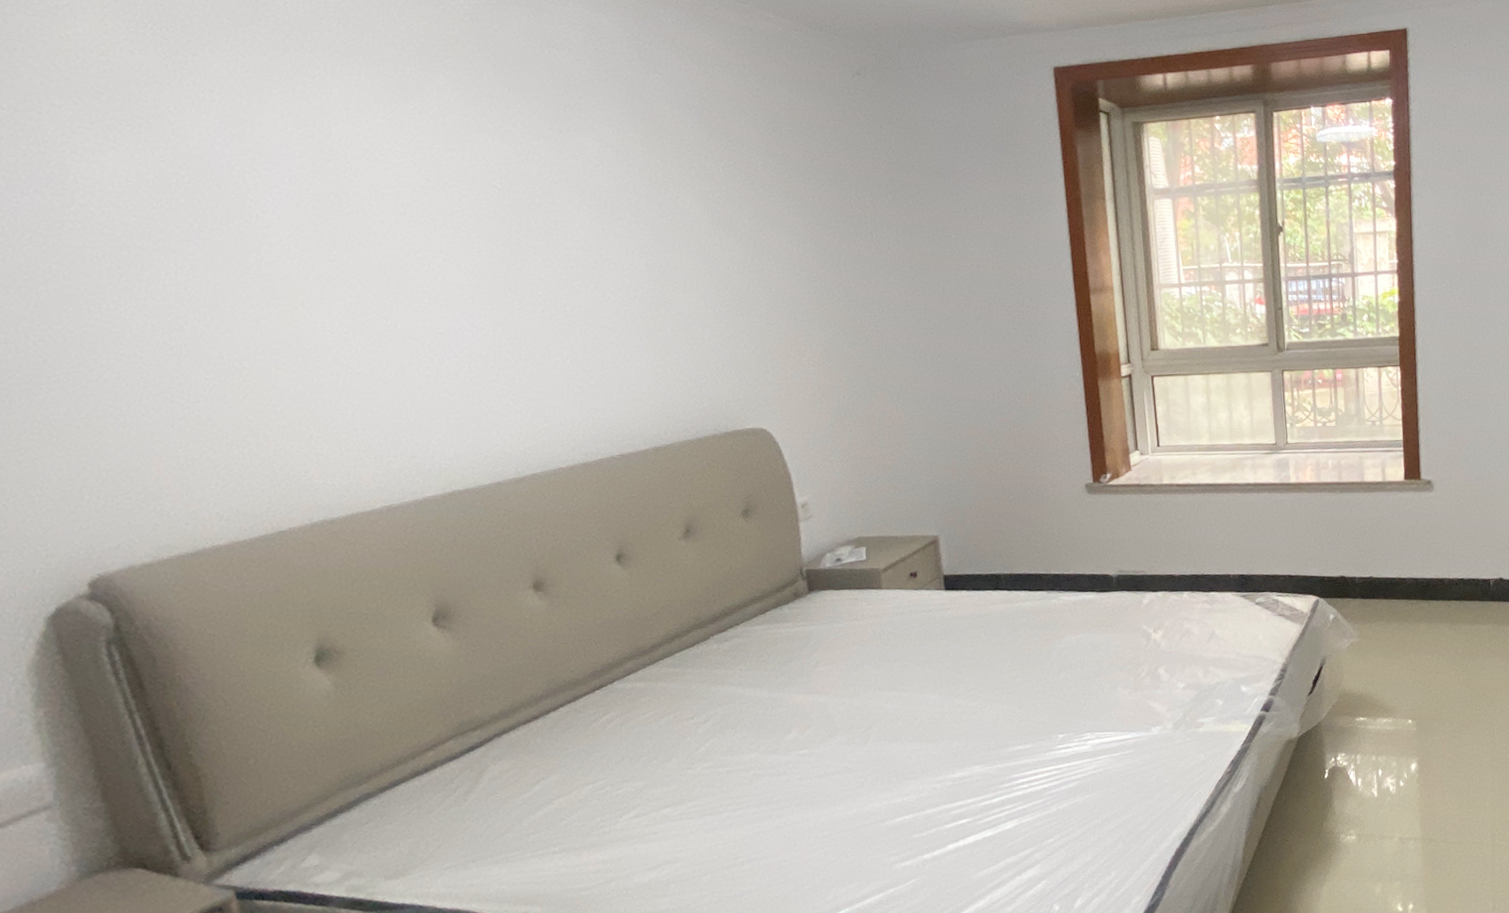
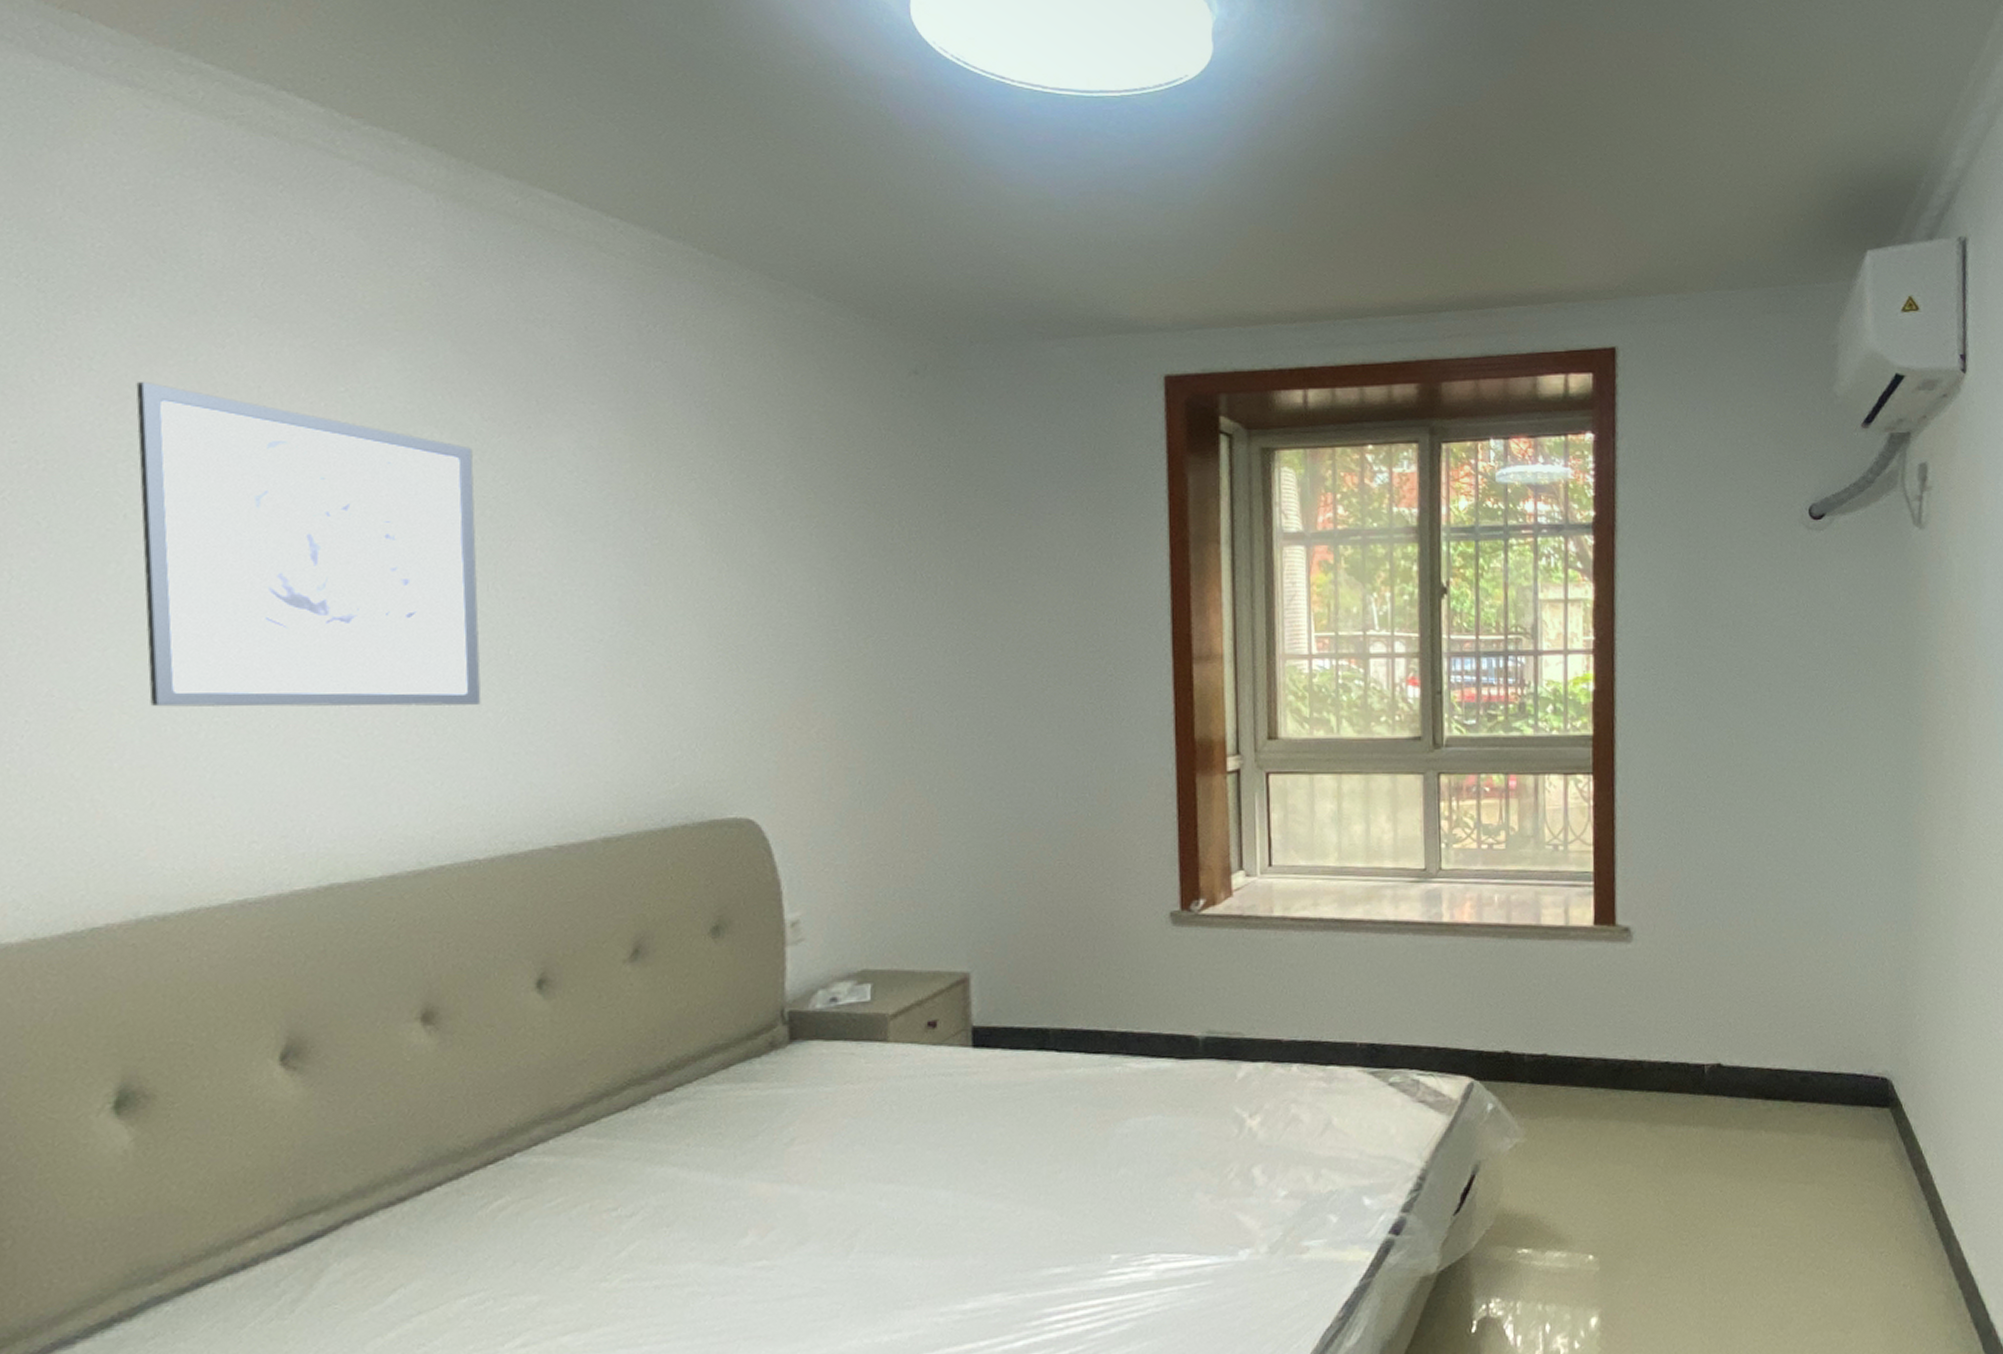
wall art: none [250,109,550,363] -> present [136,382,481,707]

